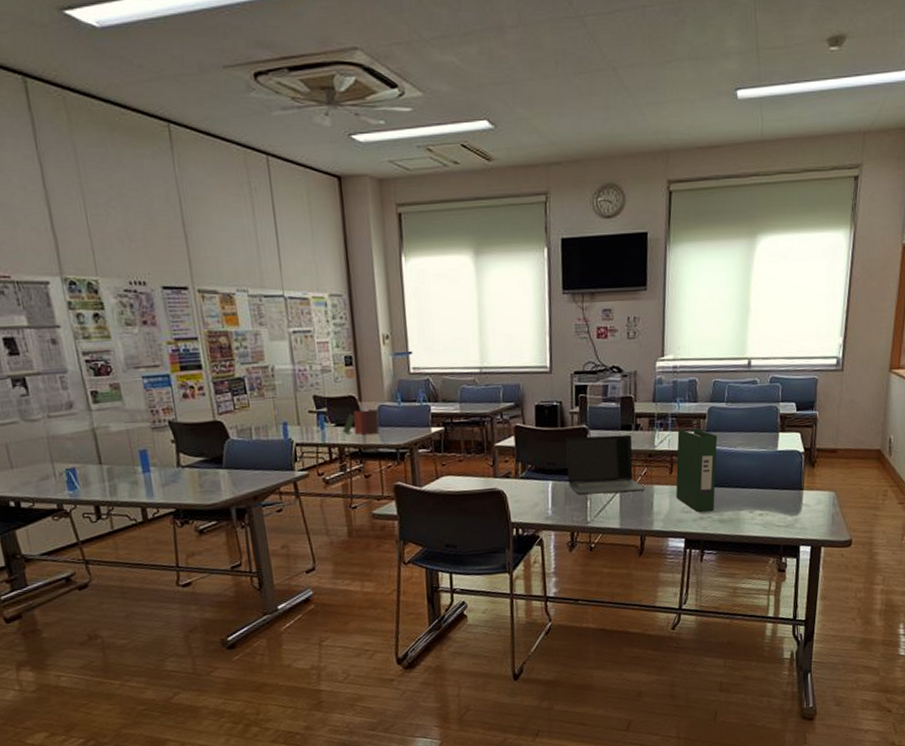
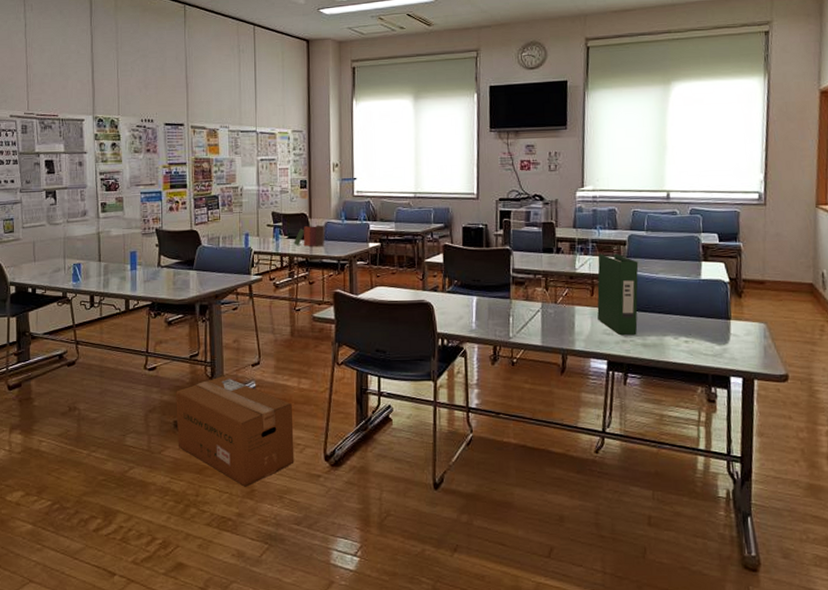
box: none [219,586,364,700] -> present [176,376,295,487]
laptop: present [566,434,645,495] -> none [490,256,567,311]

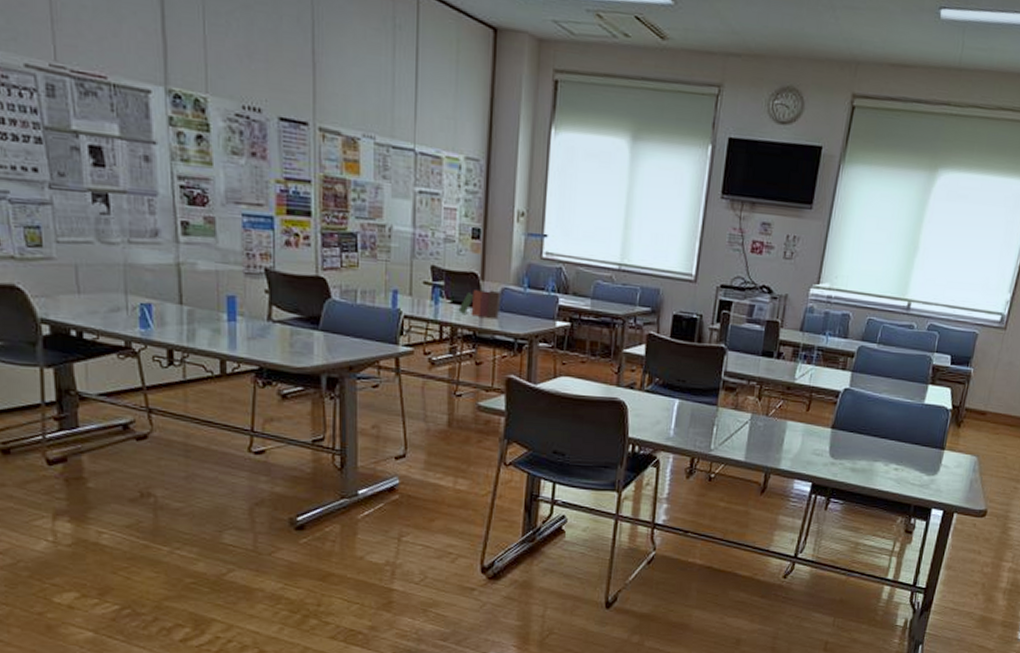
box: present [176,376,295,487] -> none [292,468,445,598]
binder: present [597,253,639,336] -> none [809,363,863,459]

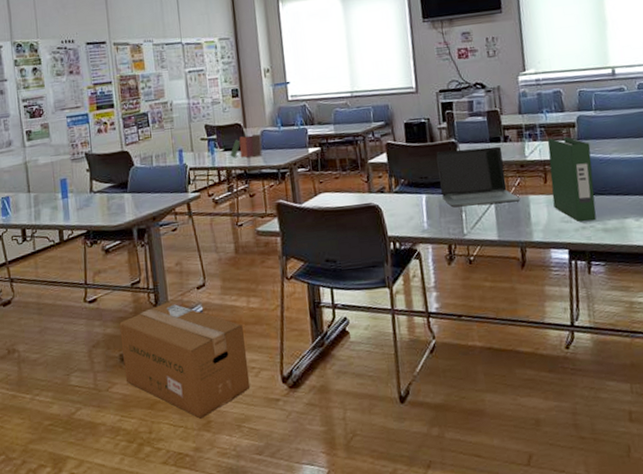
box: none [292,468,445,598] -> present [119,302,250,419]
laptop: none [697,355,778,425] -> present [436,146,521,207]
binder: none [809,363,863,459] -> present [547,136,597,222]

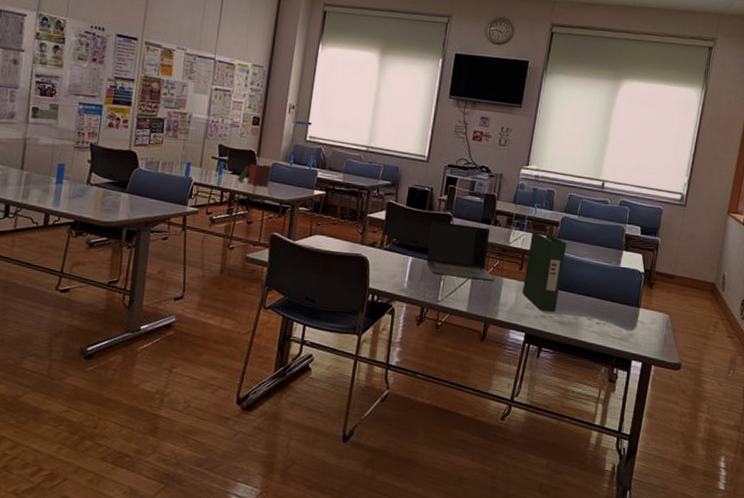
box: present [119,302,250,419] -> none [81,307,211,424]

